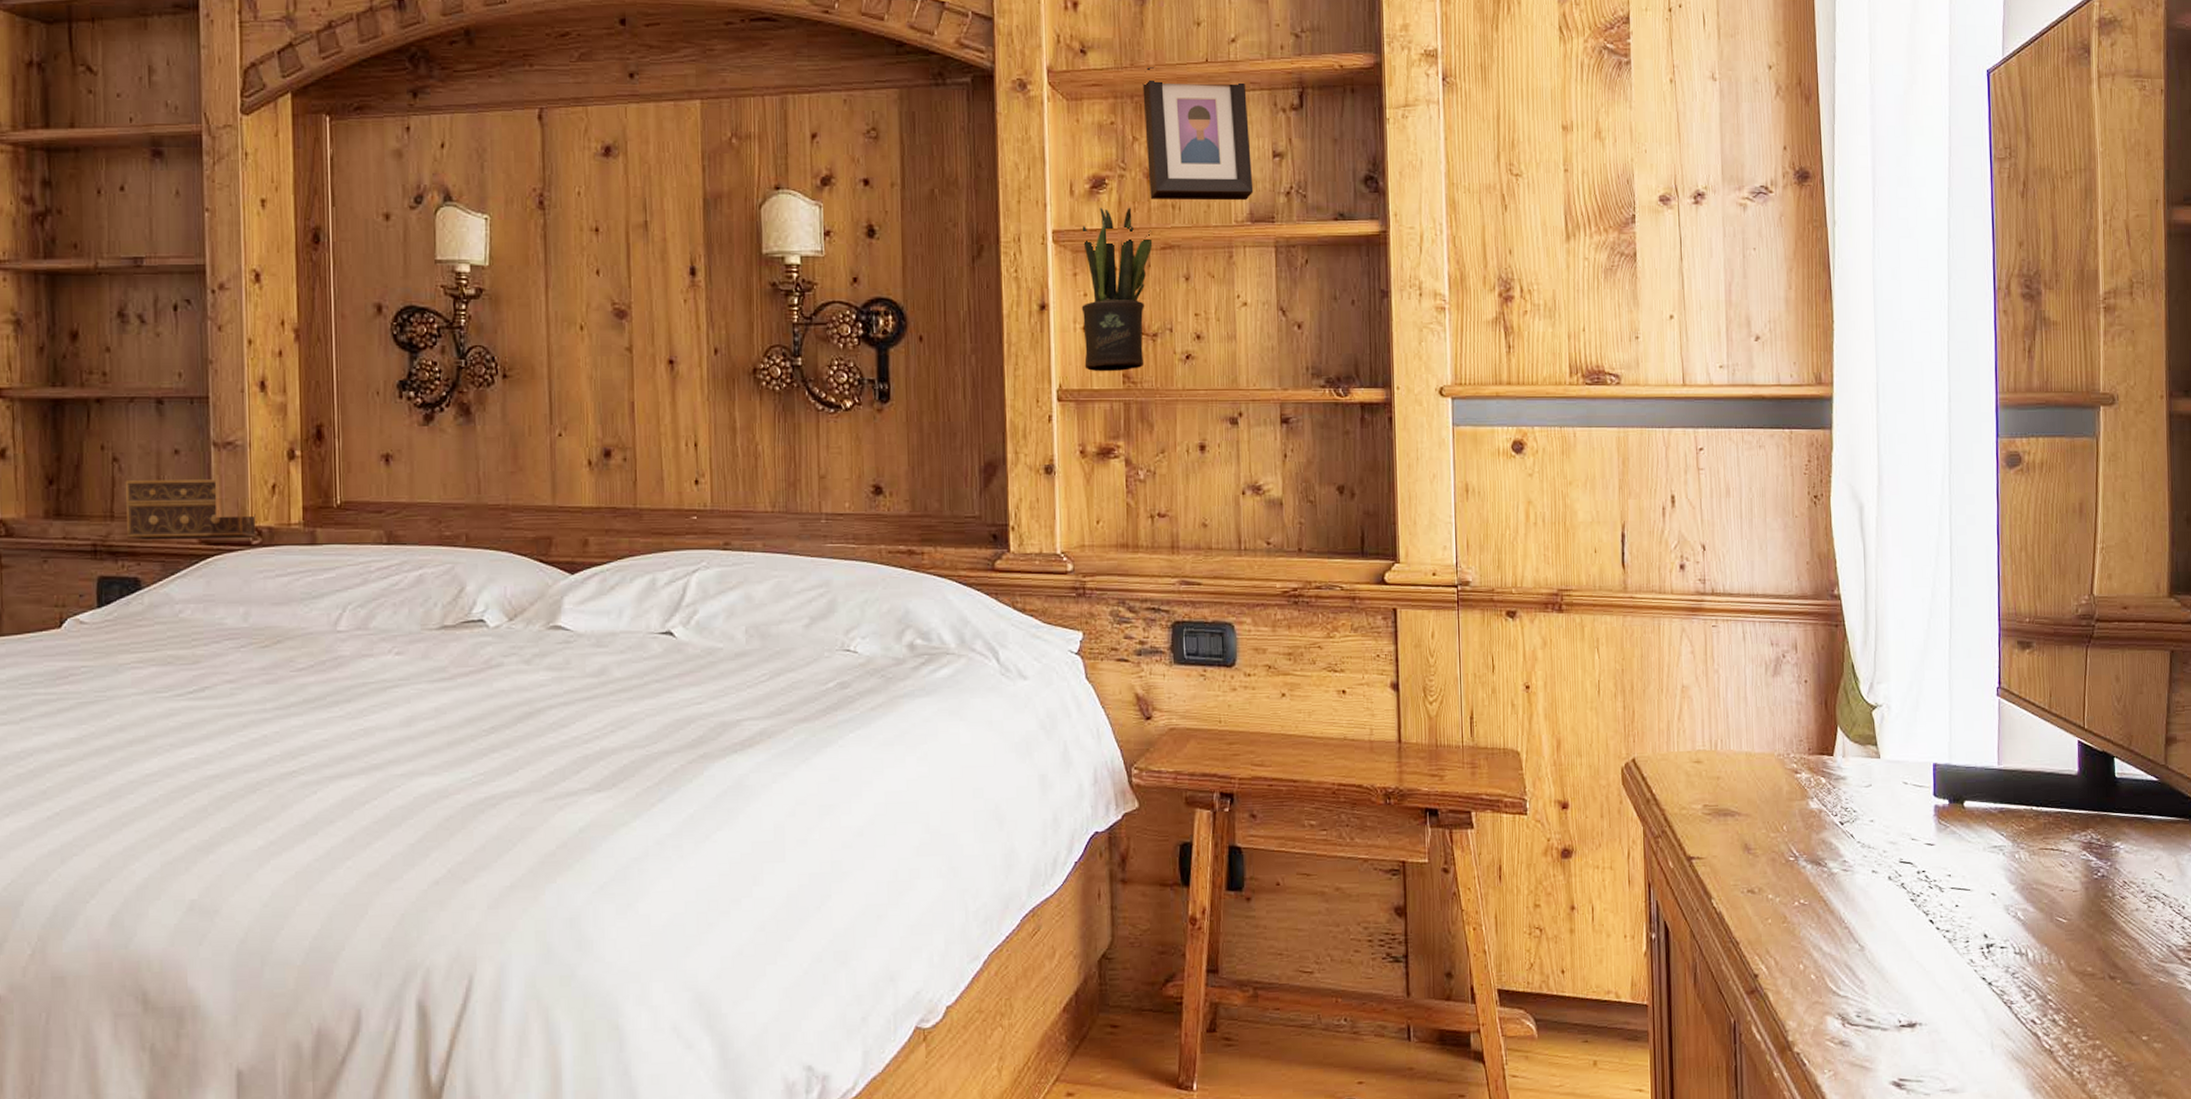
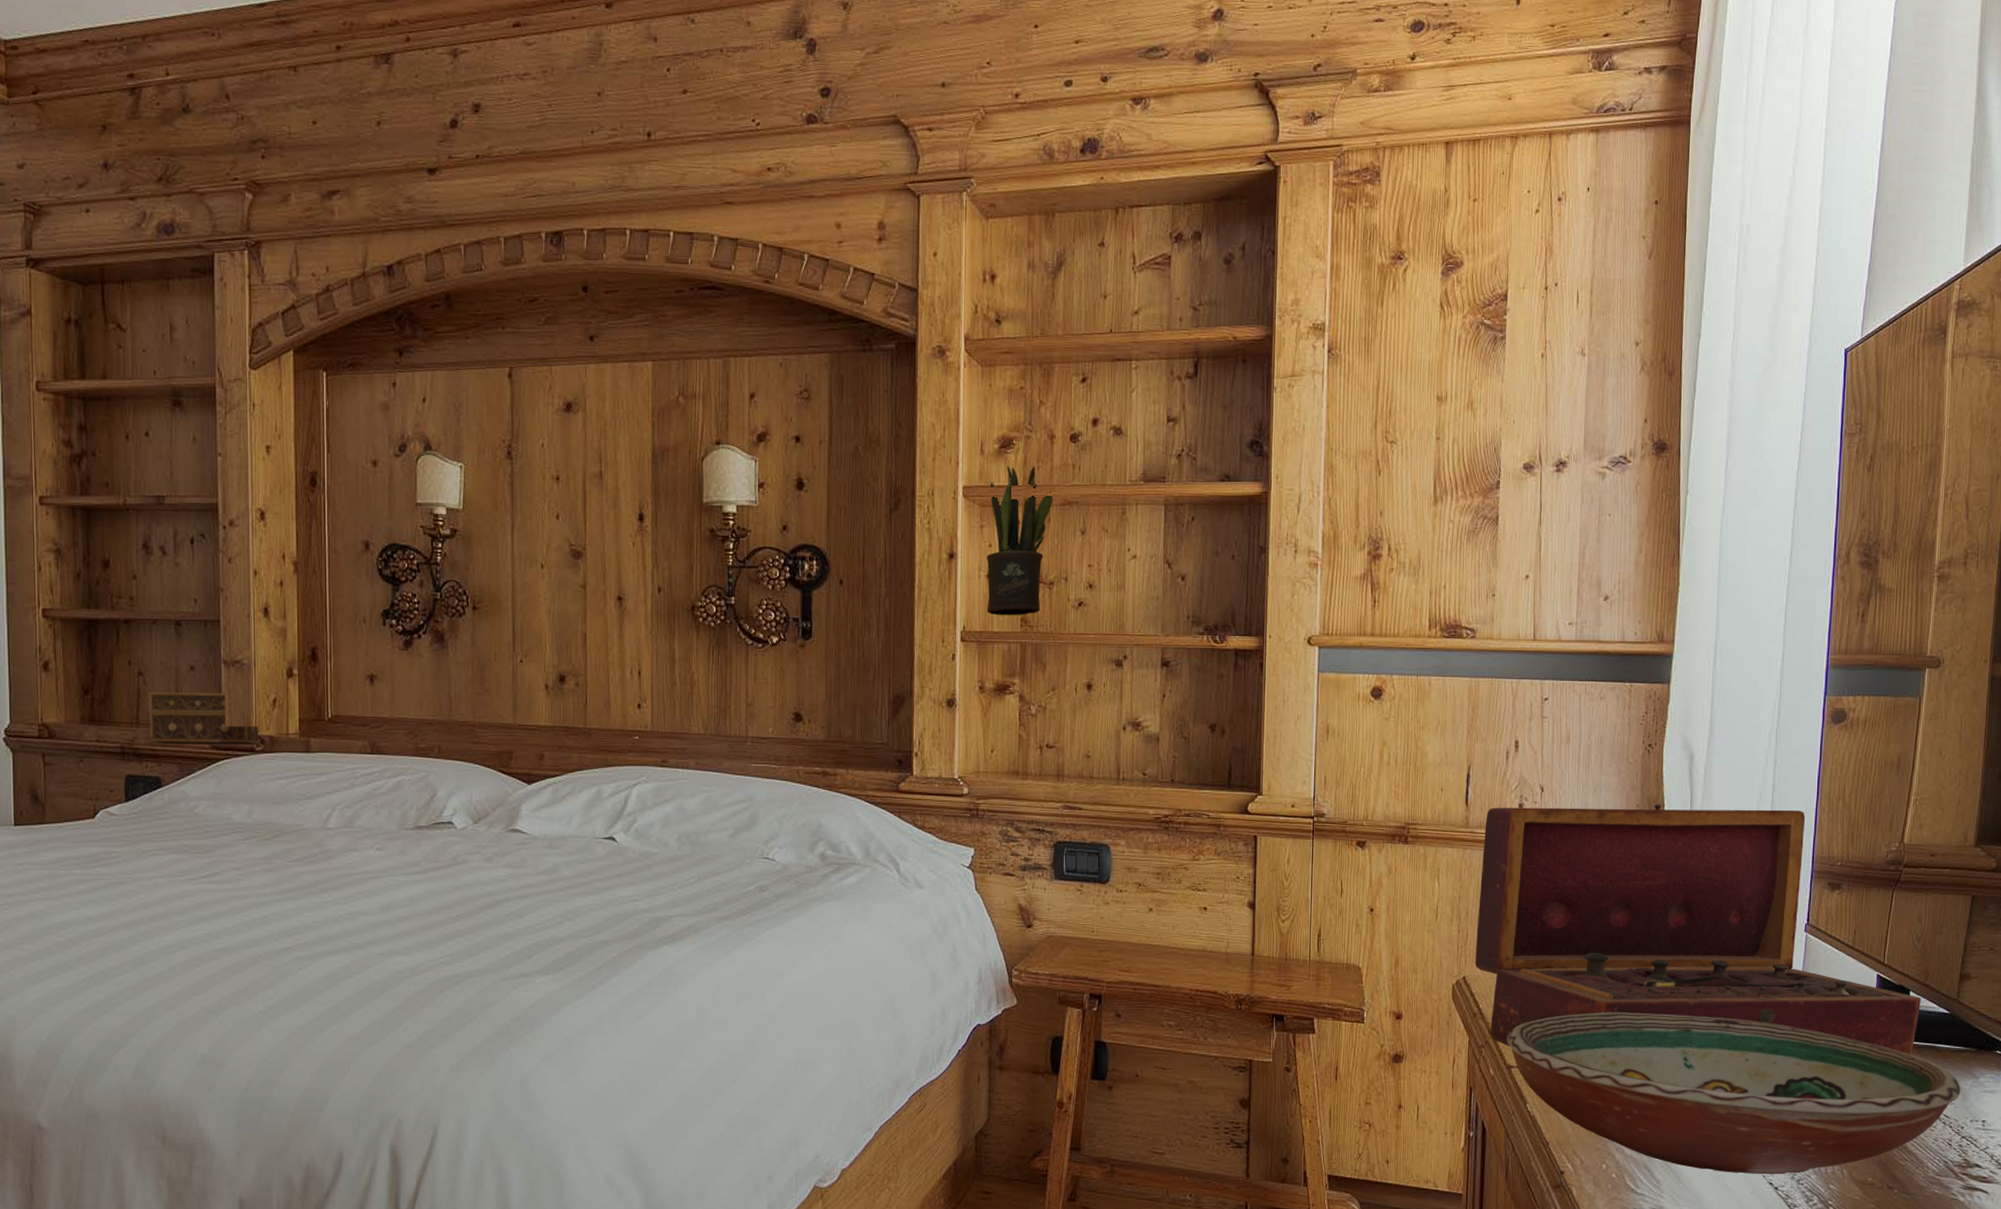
picture frame: present [1142,67,1254,201] -> none [1051,336,1148,462]
wooden box: none [1643,560,2127,836] -> present [1474,804,1921,1055]
decorative bowl: none [1684,792,2178,970] -> present [1506,1012,1961,1175]

